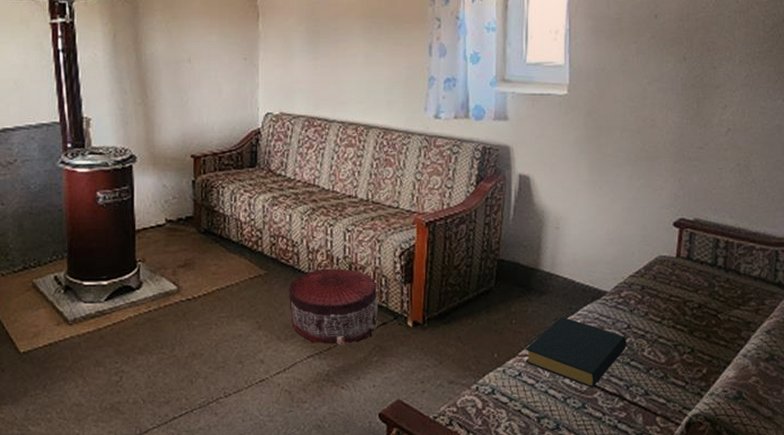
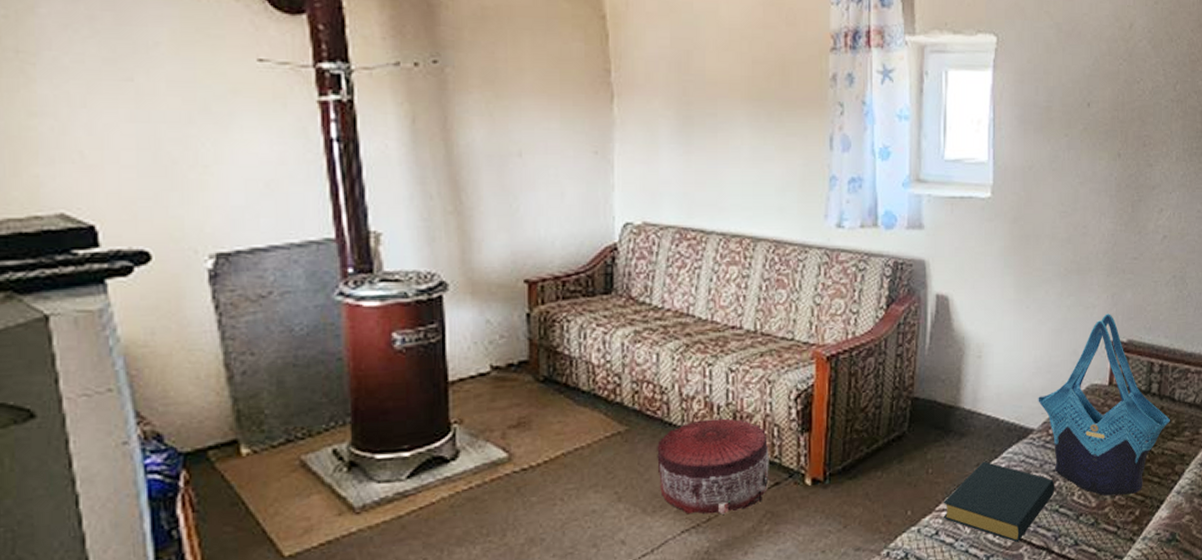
tote bag: none [610,195,737,354] -> present [1038,313,1171,496]

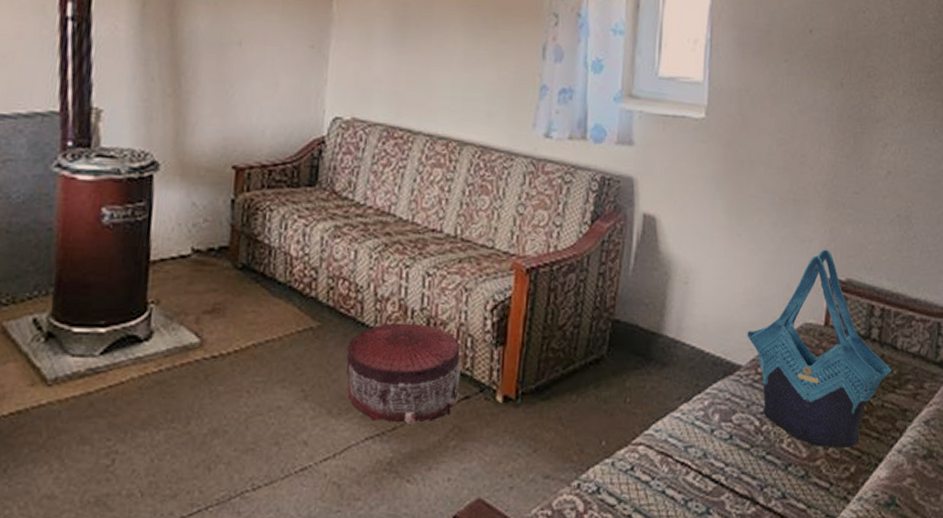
hardback book: present [943,461,1055,542] -> none [639,395,762,487]

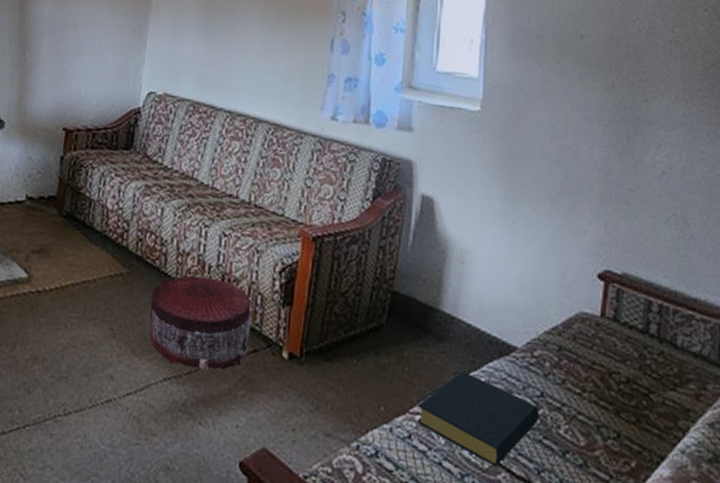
hardback book: none [639,395,762,487] -> present [417,370,539,466]
tote bag: present [747,249,892,447] -> none [522,241,673,442]

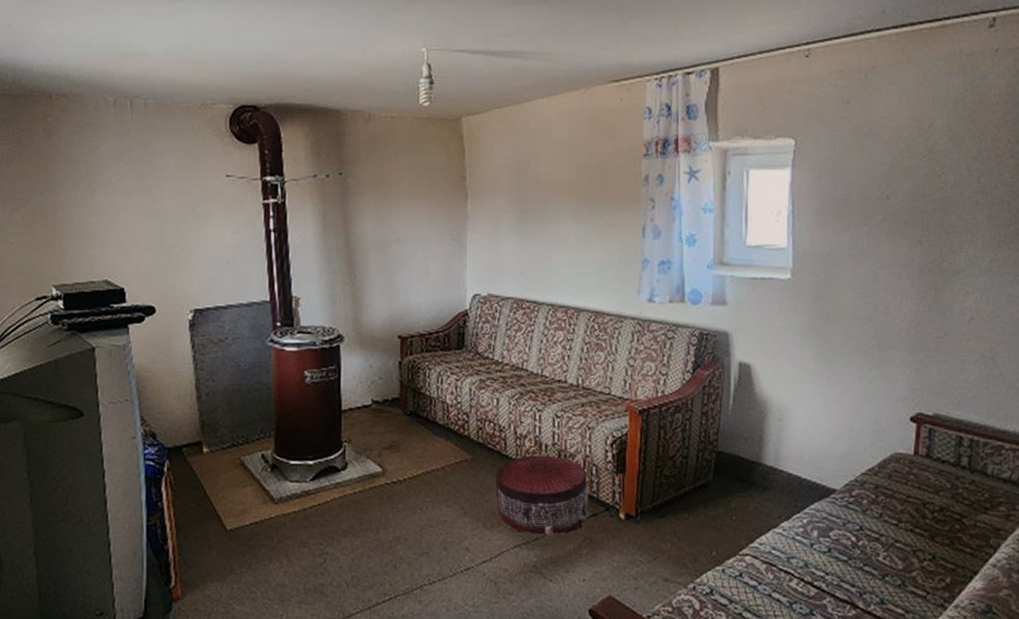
hardback book: present [417,370,539,466] -> none [746,514,859,593]

